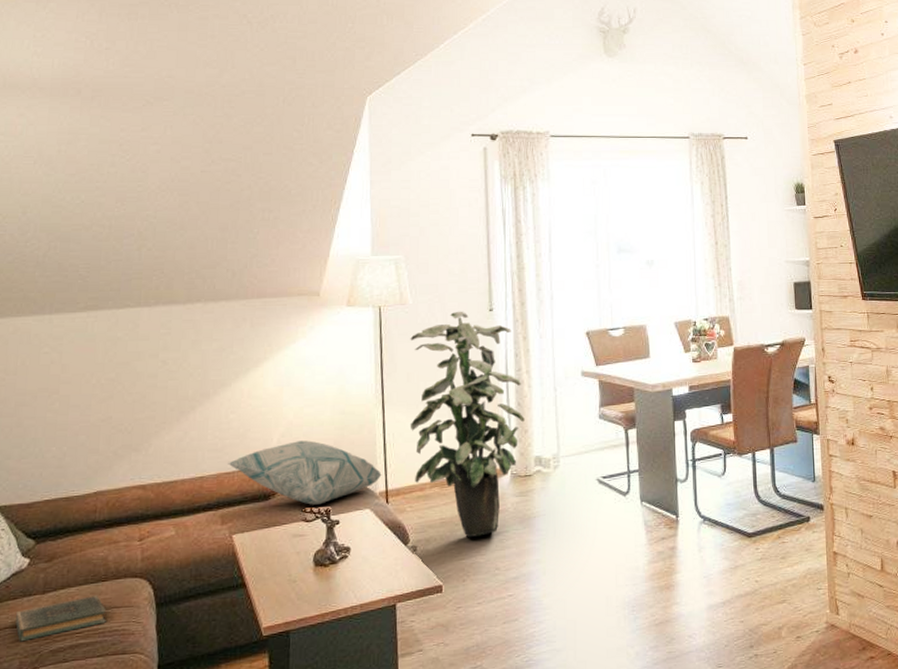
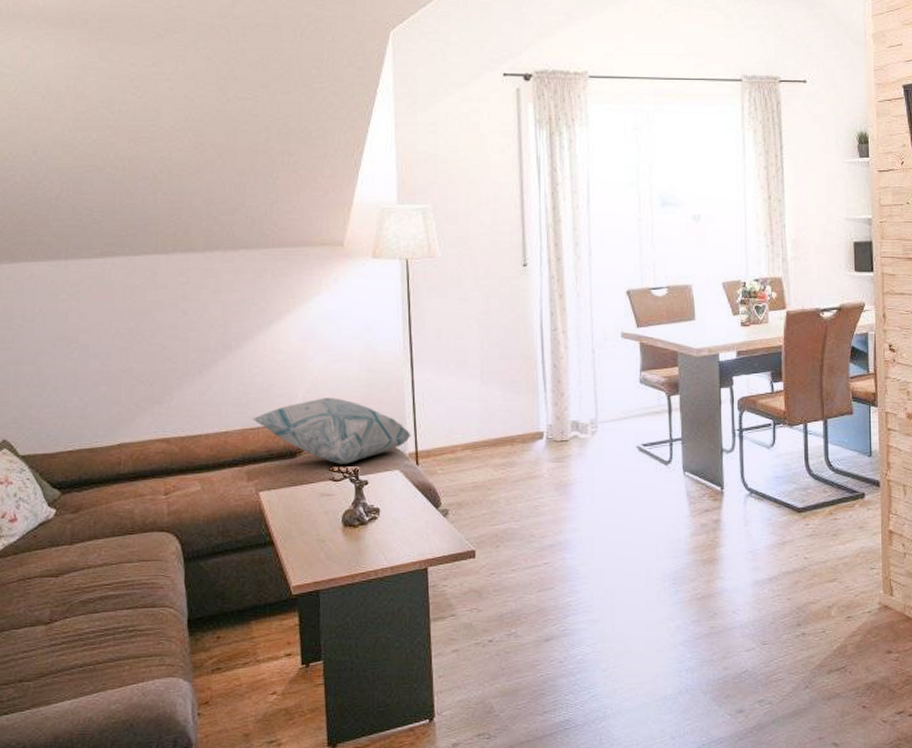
book: present [15,594,107,642] -> none [45,547,135,591]
indoor plant: present [410,311,525,538] -> none [439,265,561,503]

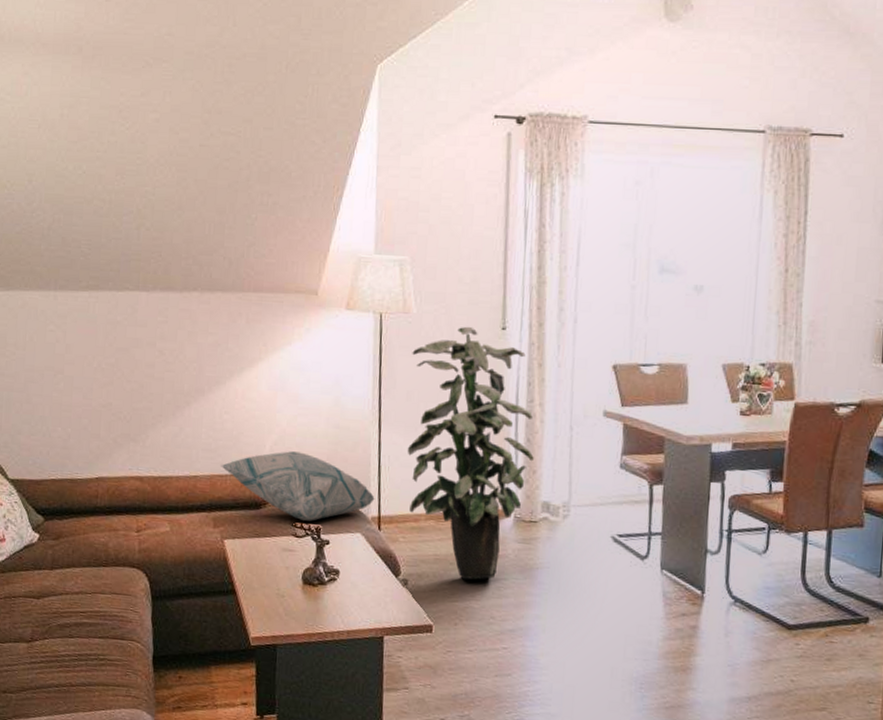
indoor plant: none [439,265,561,503] -> present [407,326,534,580]

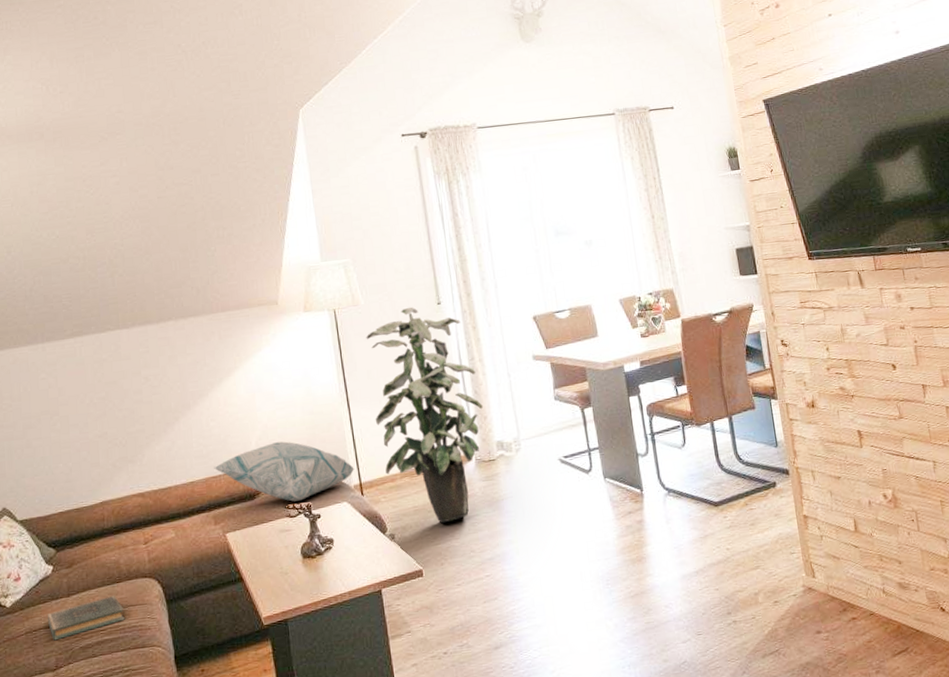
book: none [28,578,107,612] -> present [48,595,125,641]

